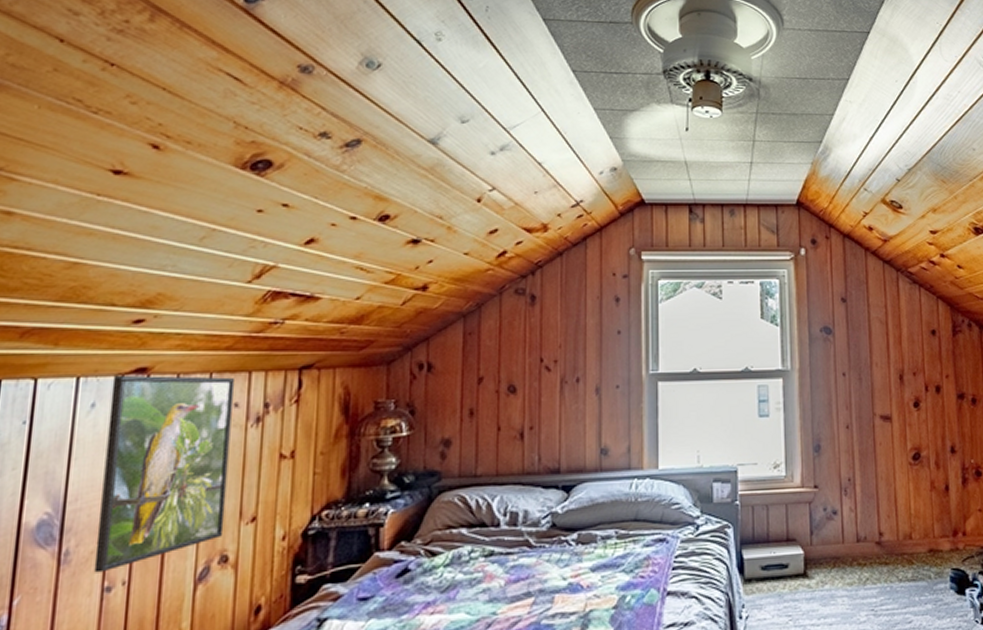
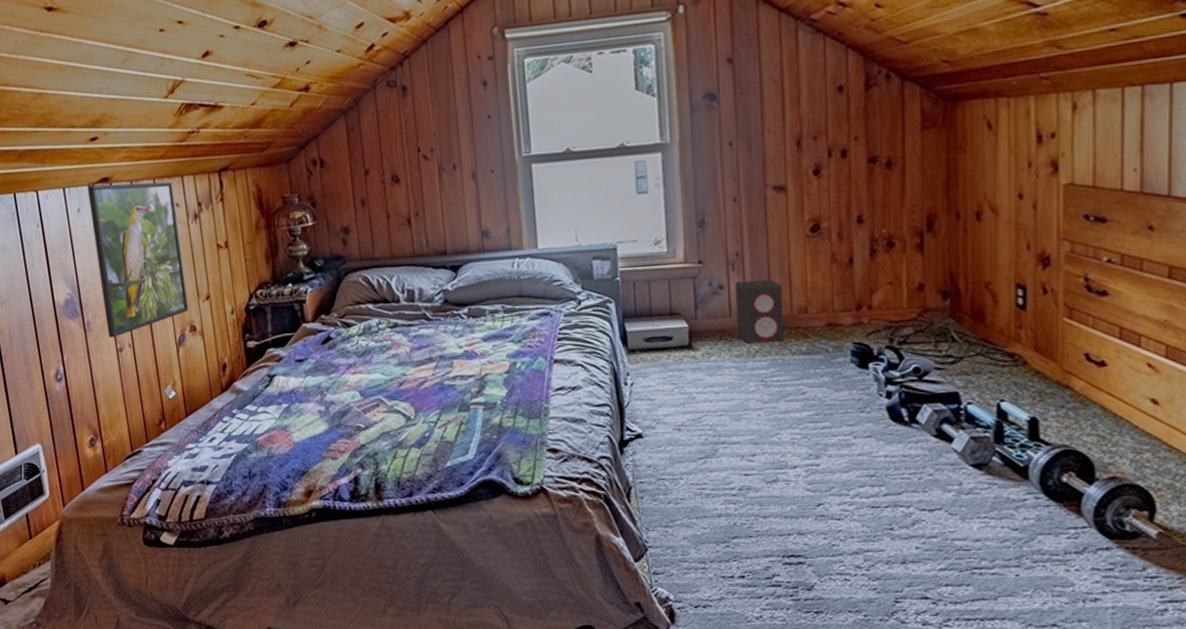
speaker: none [847,505,893,571] -> present [734,279,785,344]

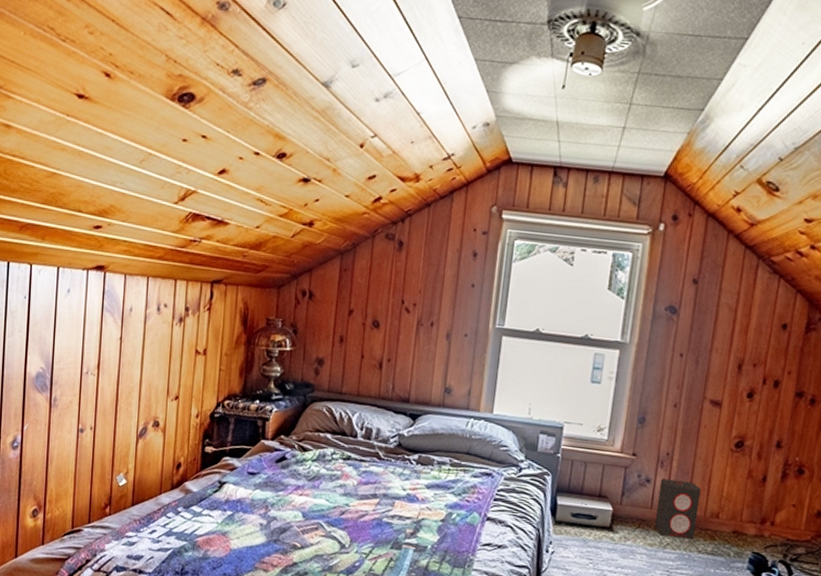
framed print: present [87,181,189,338] -> none [72,269,165,418]

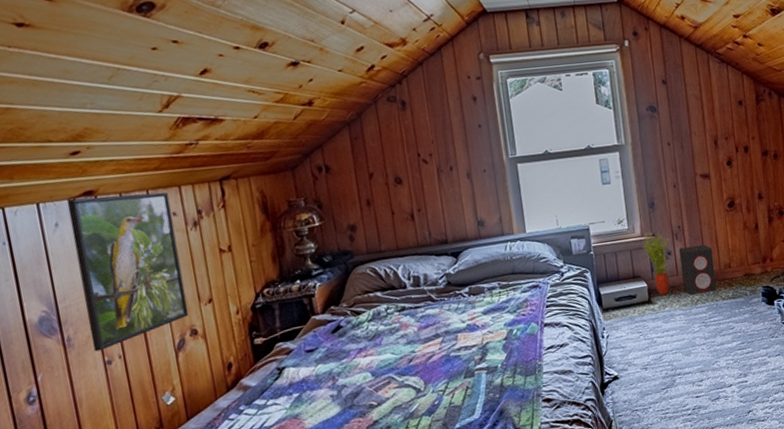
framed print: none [72,269,165,418] -> present [66,192,189,352]
potted plant: none [618,450,652,526] -> present [642,232,670,295]

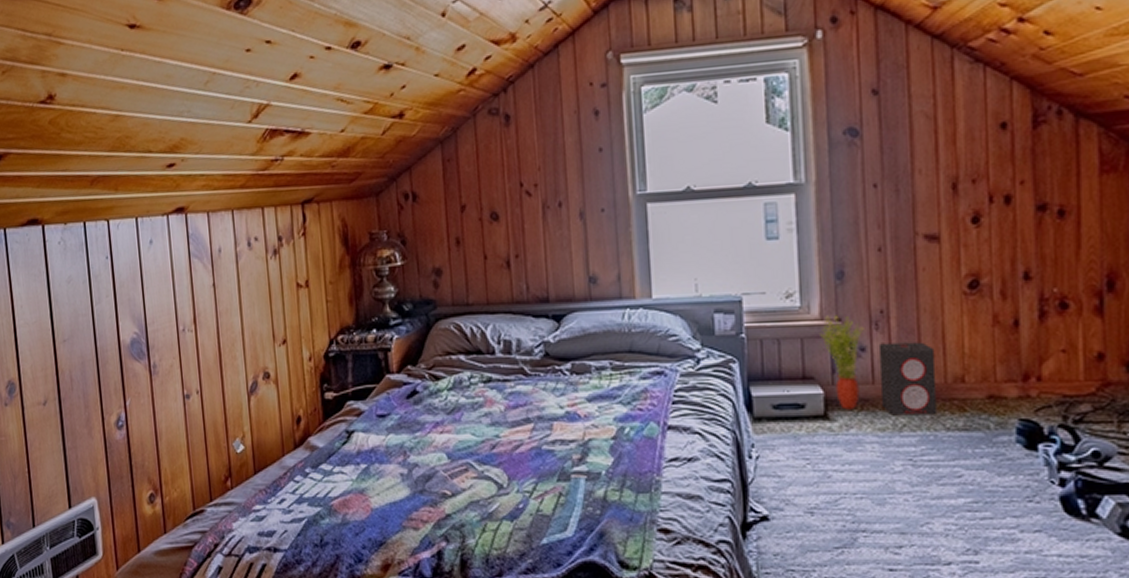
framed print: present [66,192,189,352] -> none [161,213,263,383]

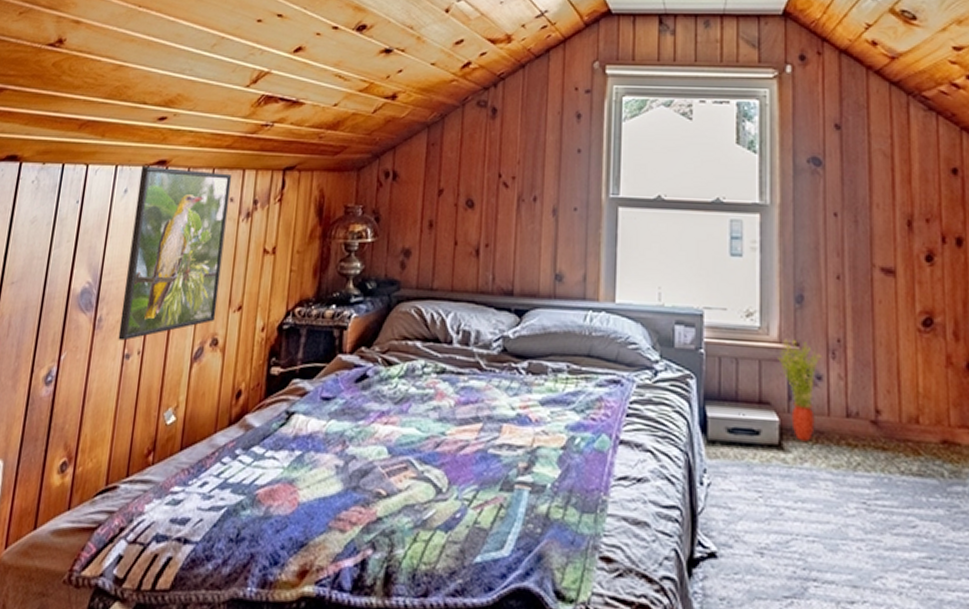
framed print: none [161,213,263,383] -> present [118,165,233,341]
speaker: present [878,342,938,416] -> none [834,373,892,456]

